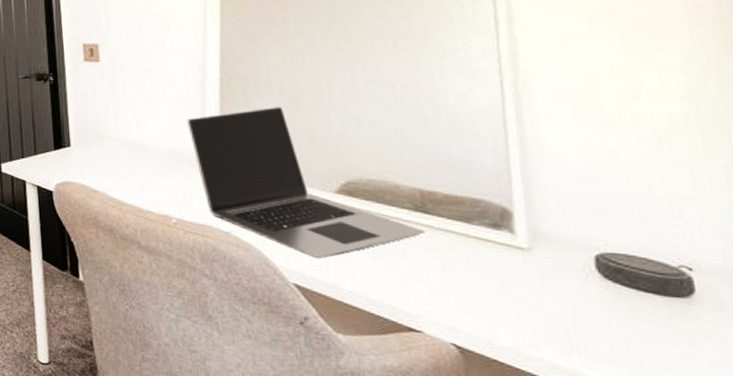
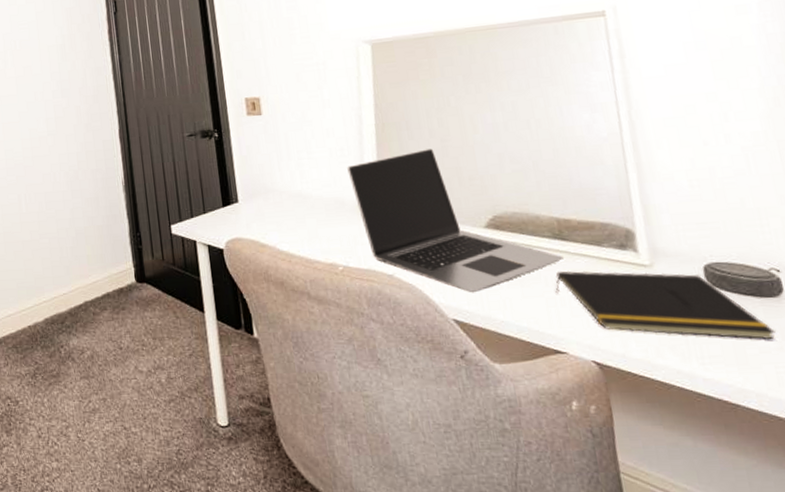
notepad: none [413,245,681,345] -> present [555,270,775,340]

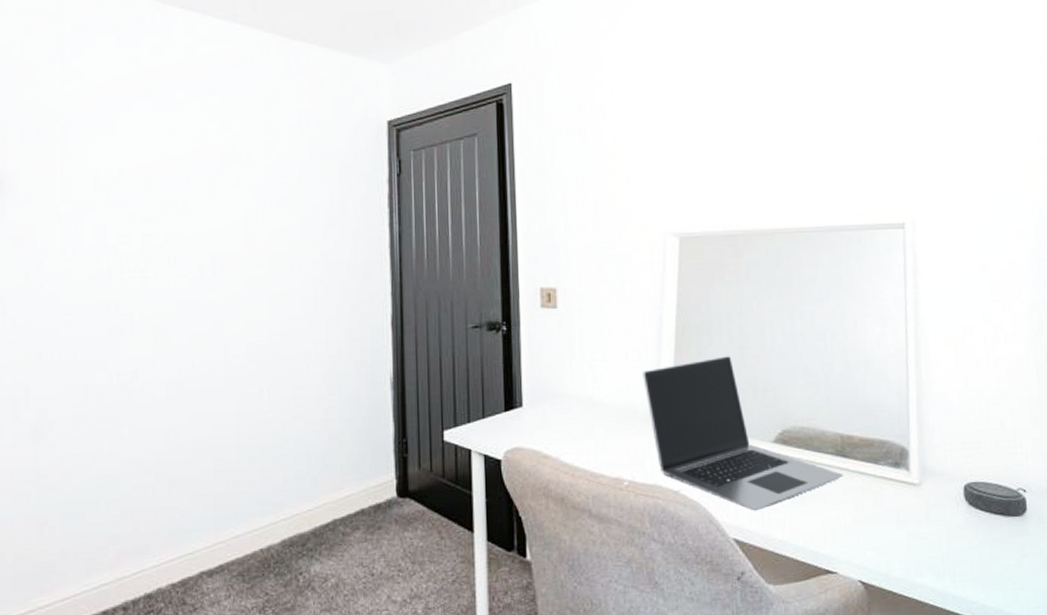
notepad: present [555,270,775,340] -> none [832,488,1016,558]

